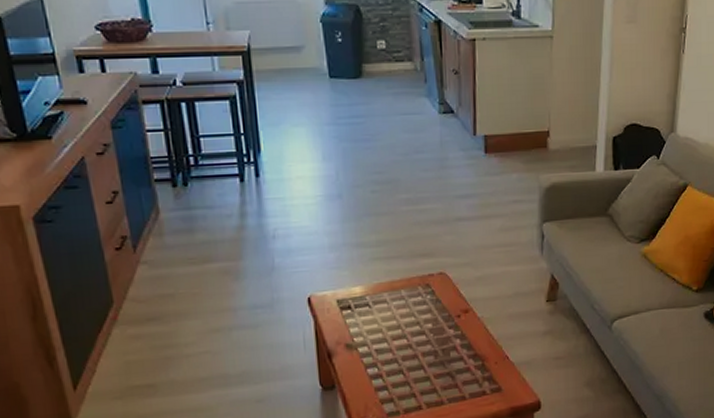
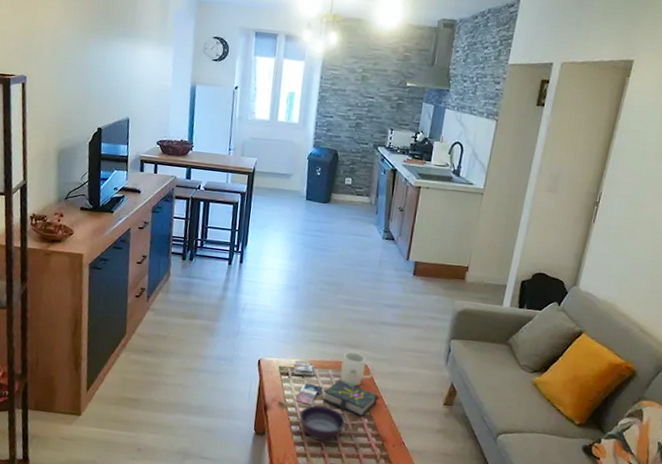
magazine: none [355,286,399,339] -> present [293,360,323,405]
bowl: none [373,334,434,378] -> present [298,405,346,441]
book: none [400,300,468,338] -> present [323,380,378,417]
mug: none [415,262,458,305] -> present [339,351,375,387]

